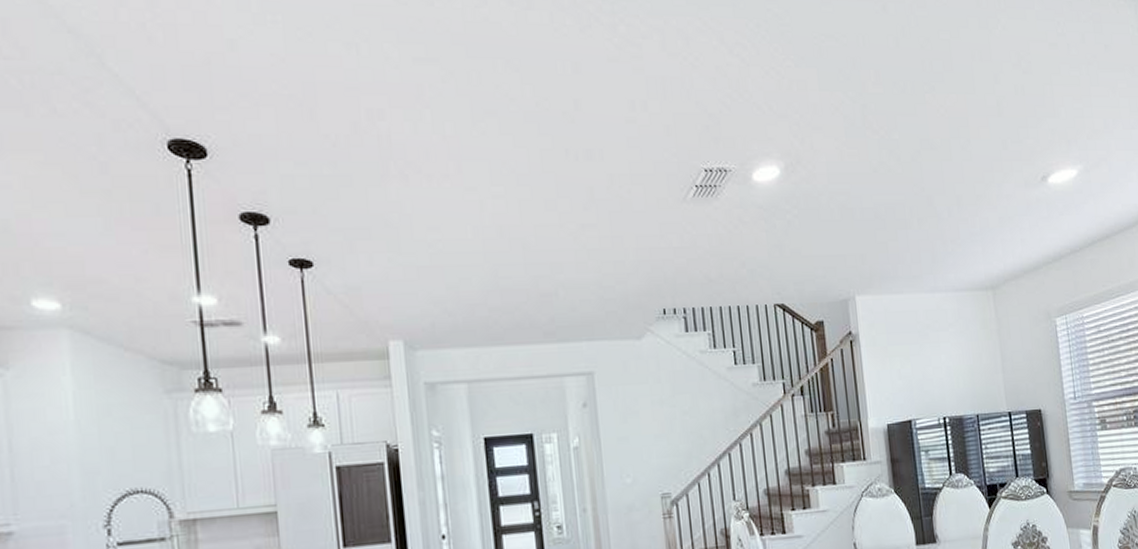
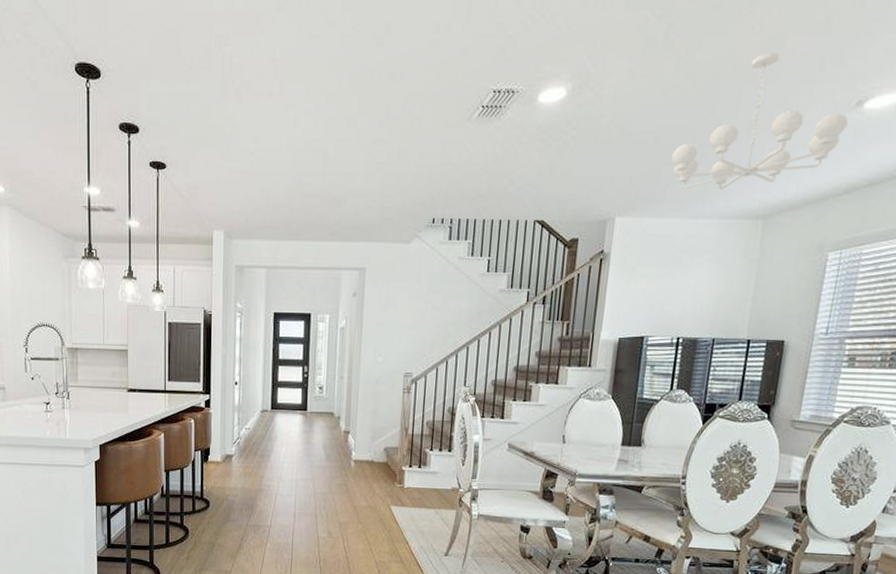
chandelier: none [894,132,1040,264] -> present [671,51,848,190]

